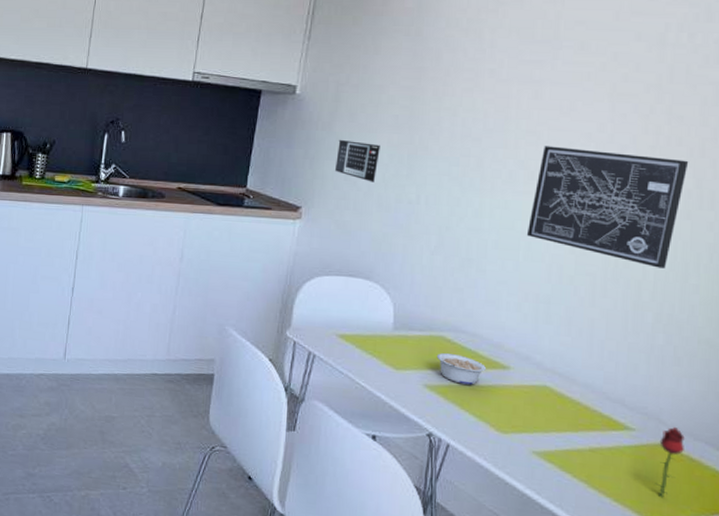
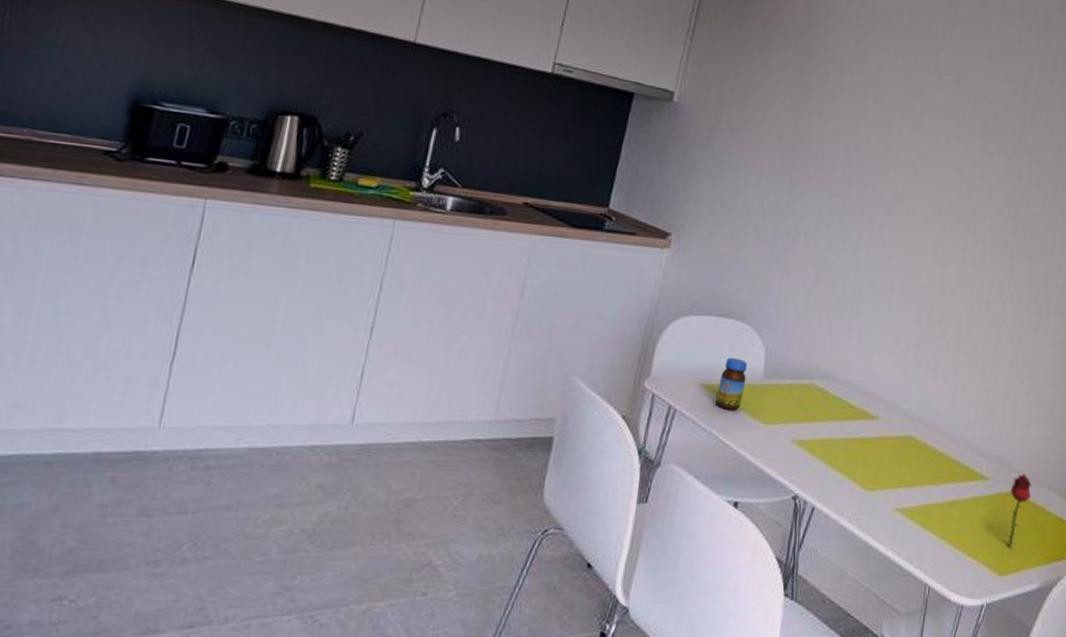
calendar: present [334,139,380,182] -> none [710,157,761,209]
jar: none [350,311,378,357] -> present [715,357,748,410]
legume: present [436,353,487,385] -> none [806,403,856,438]
wall art: present [526,146,689,269] -> none [900,180,1045,312]

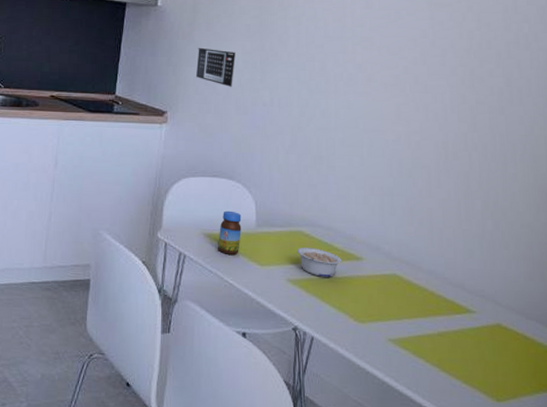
calendar: none [710,157,761,209] -> present [195,47,235,87]
legume: none [806,403,856,438] -> present [297,247,342,277]
flower: present [1004,473,1031,549] -> none [497,307,519,377]

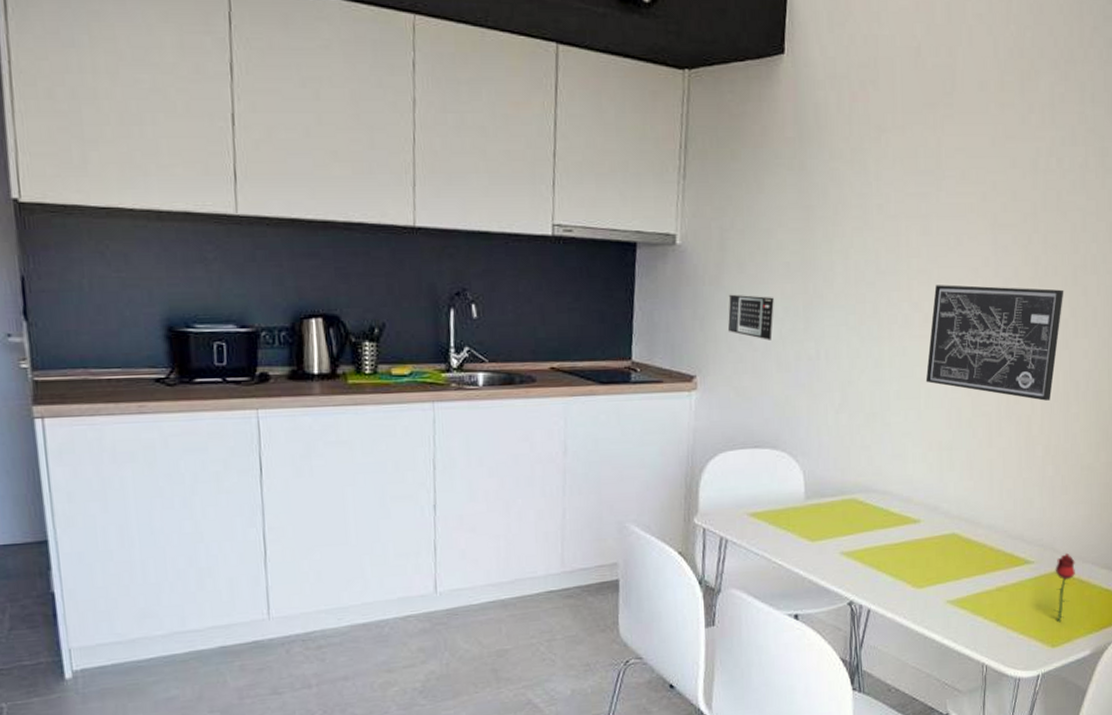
jar: present [218,210,242,255] -> none [763,484,789,533]
legume: present [297,247,342,277] -> none [850,515,899,546]
wall art: none [368,51,498,160] -> present [925,285,1064,401]
flower: none [497,307,519,377] -> present [1053,552,1075,623]

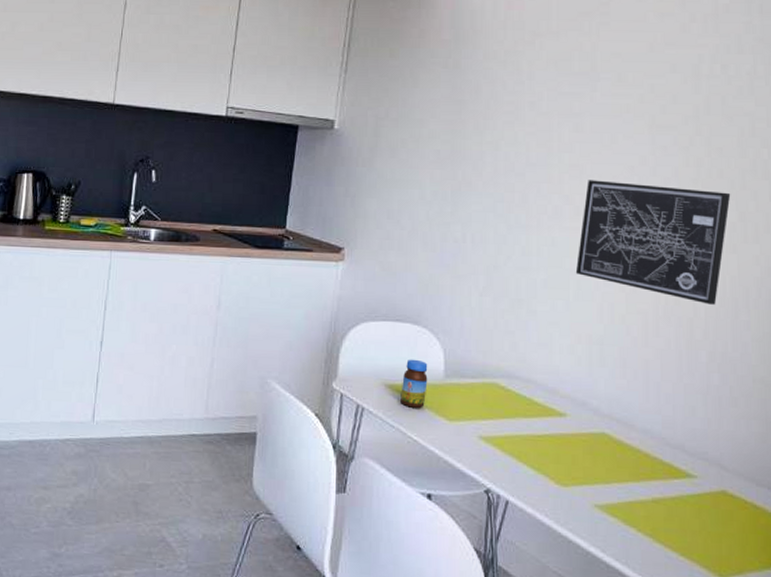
calendar: present [727,294,774,340] -> none [376,176,423,221]
jar: none [763,484,789,533] -> present [400,359,428,408]
flower: present [1053,552,1075,623] -> none [721,471,747,550]

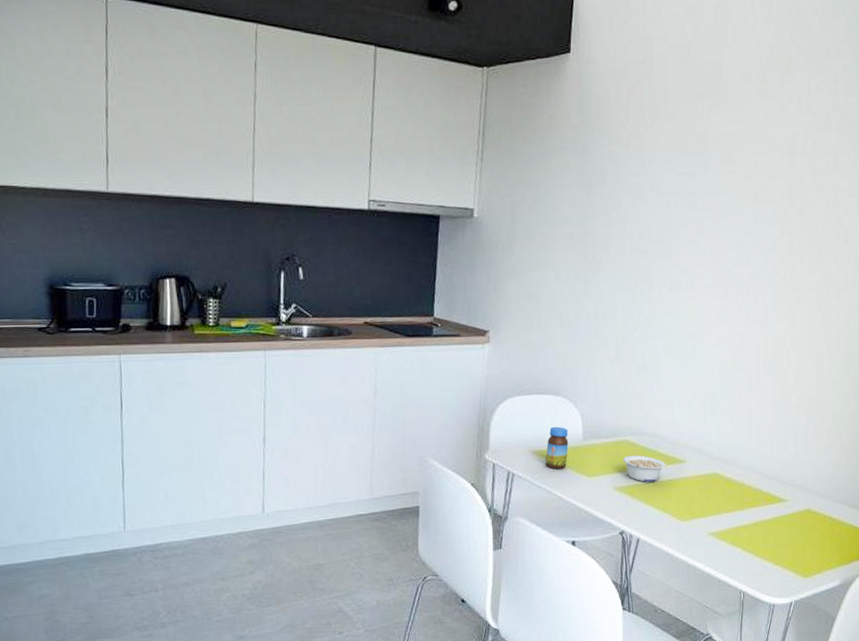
legume: none [490,401,543,435] -> present [622,455,666,482]
wall art: present [575,180,731,305] -> none [691,253,818,356]

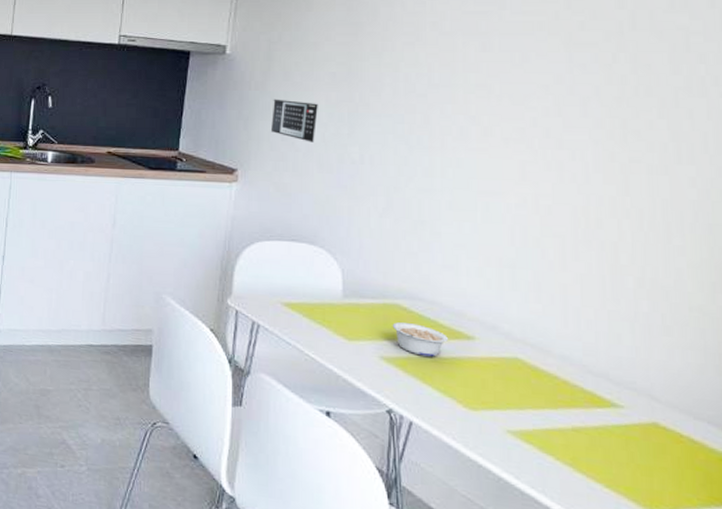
calendar: none [517,260,558,301] -> present [270,99,318,142]
jar: present [545,426,569,469] -> none [297,278,325,327]

